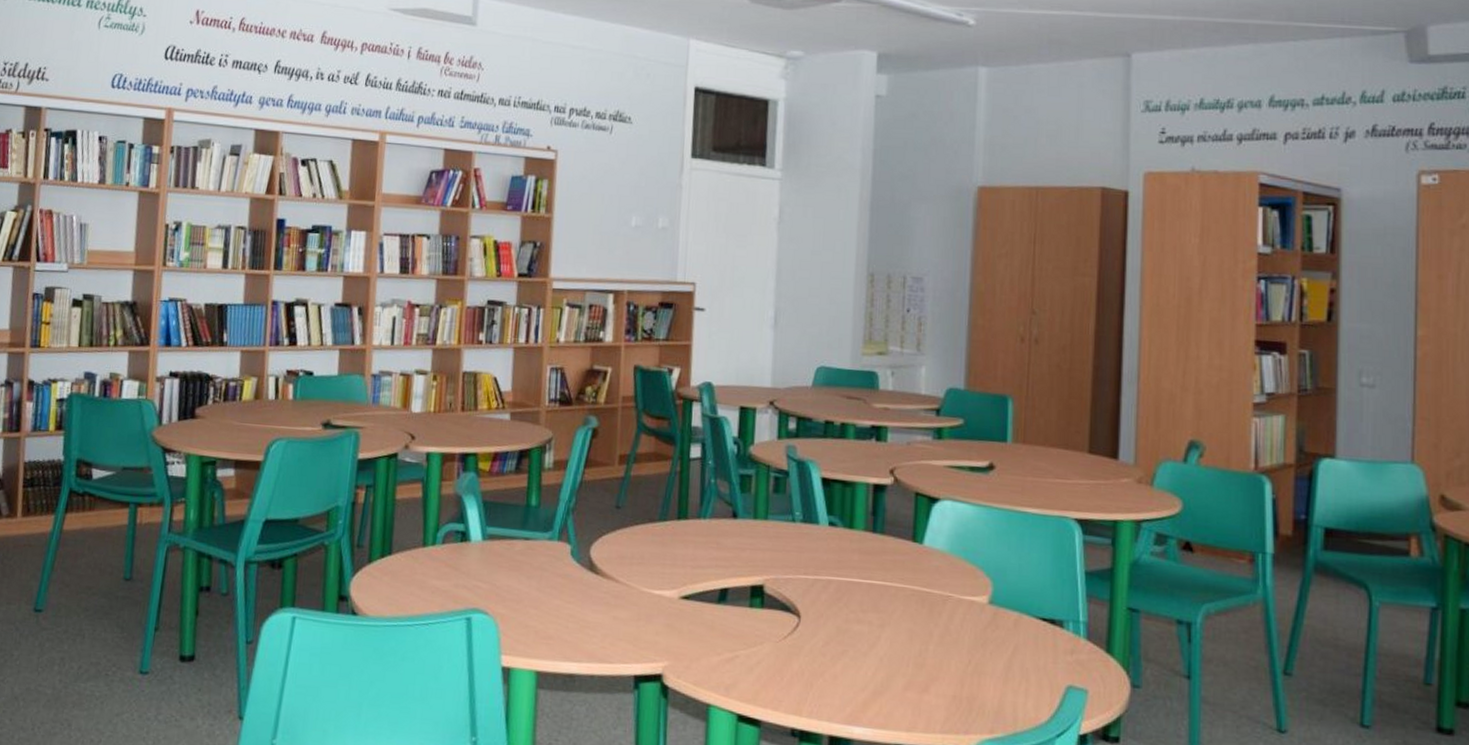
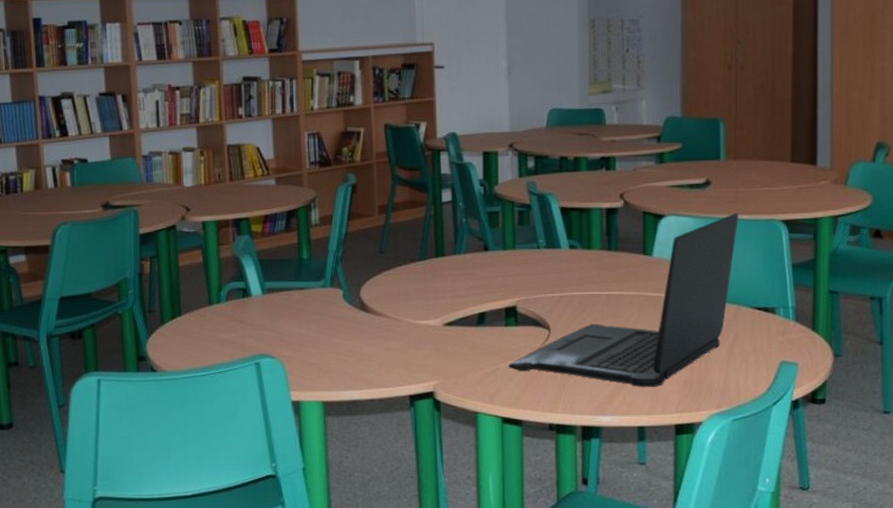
laptop: none [750,504,1025,699] -> present [509,212,738,387]

